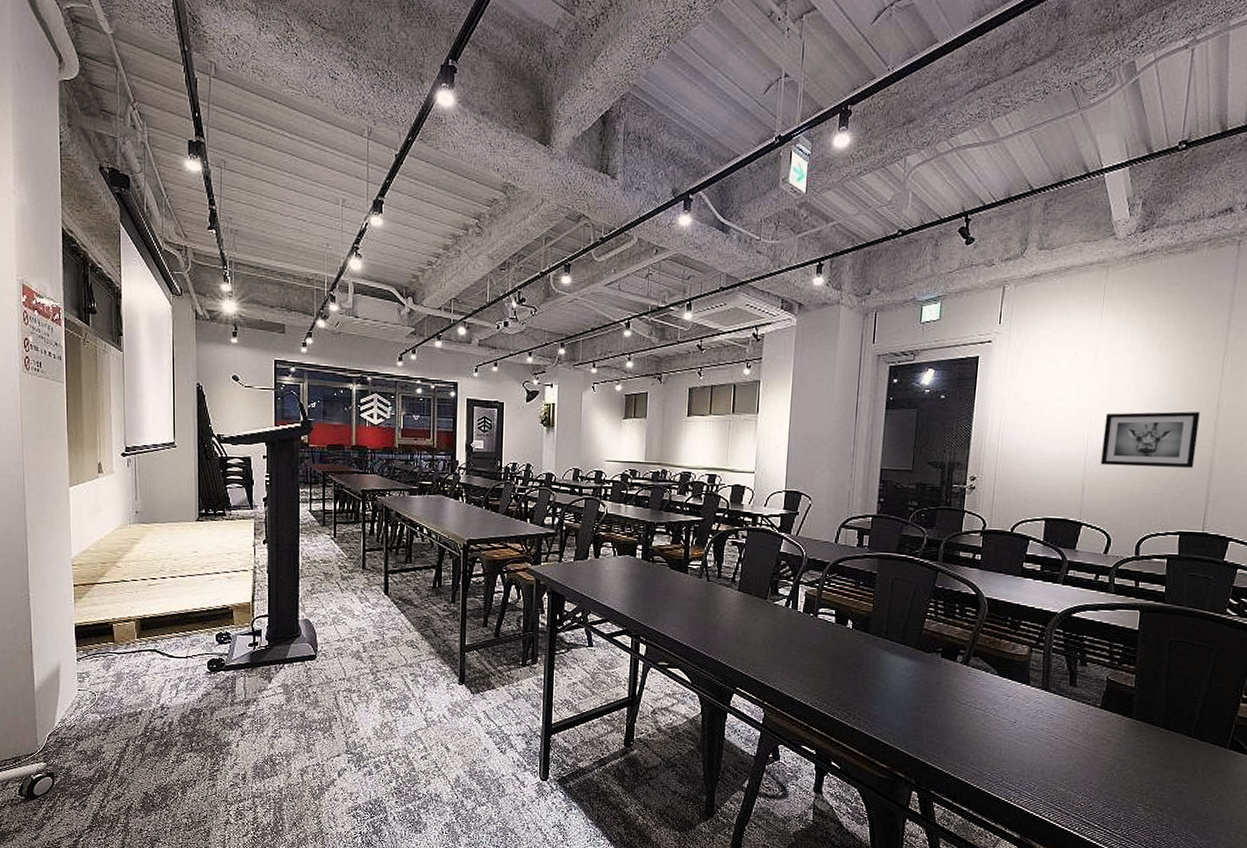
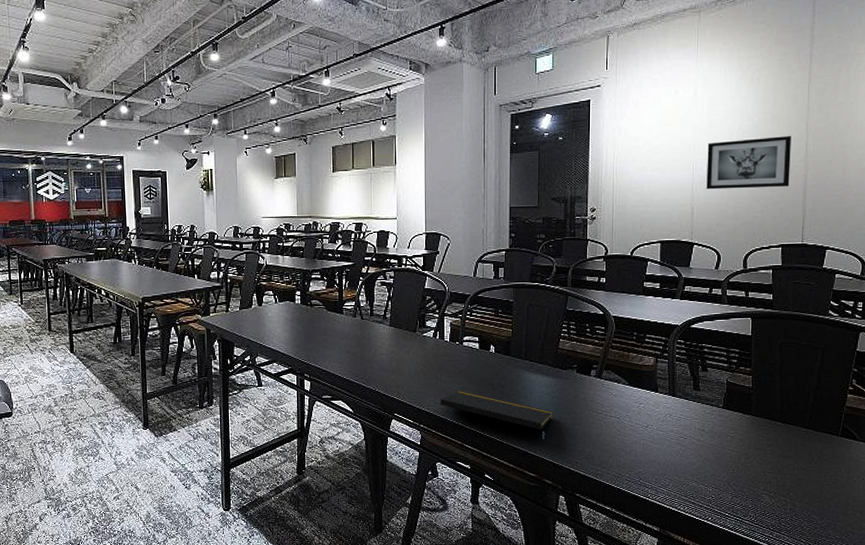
notepad: none [788,668,912,733] -> present [440,391,553,444]

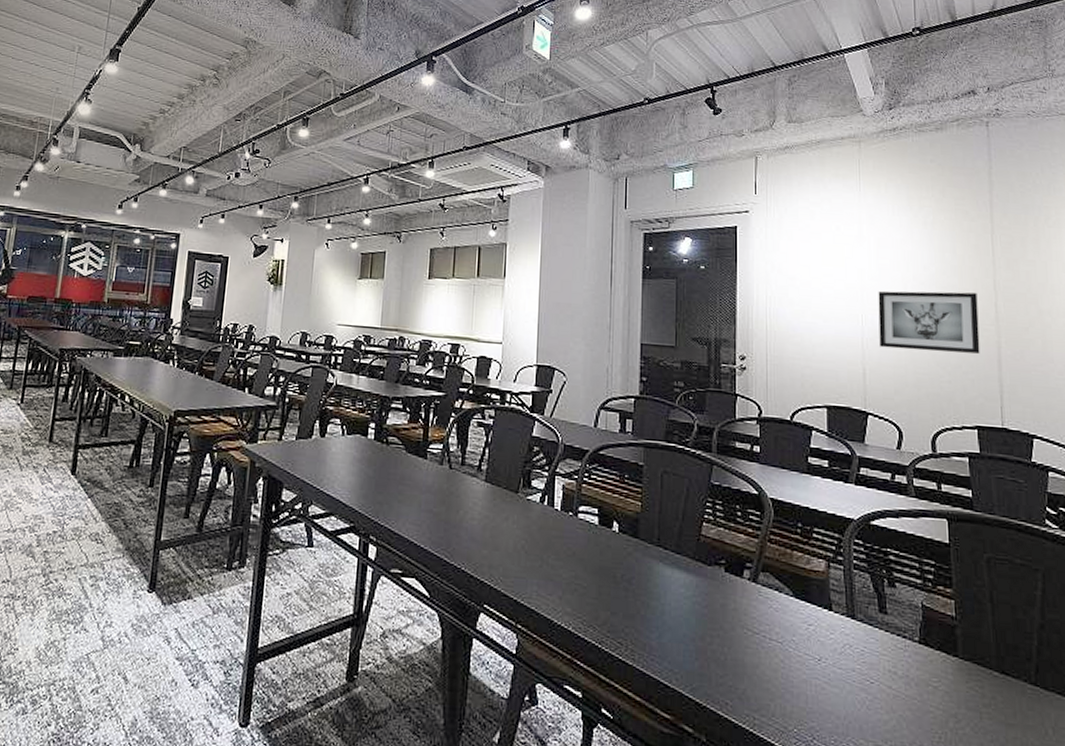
notepad: present [440,391,553,444] -> none [545,581,694,670]

